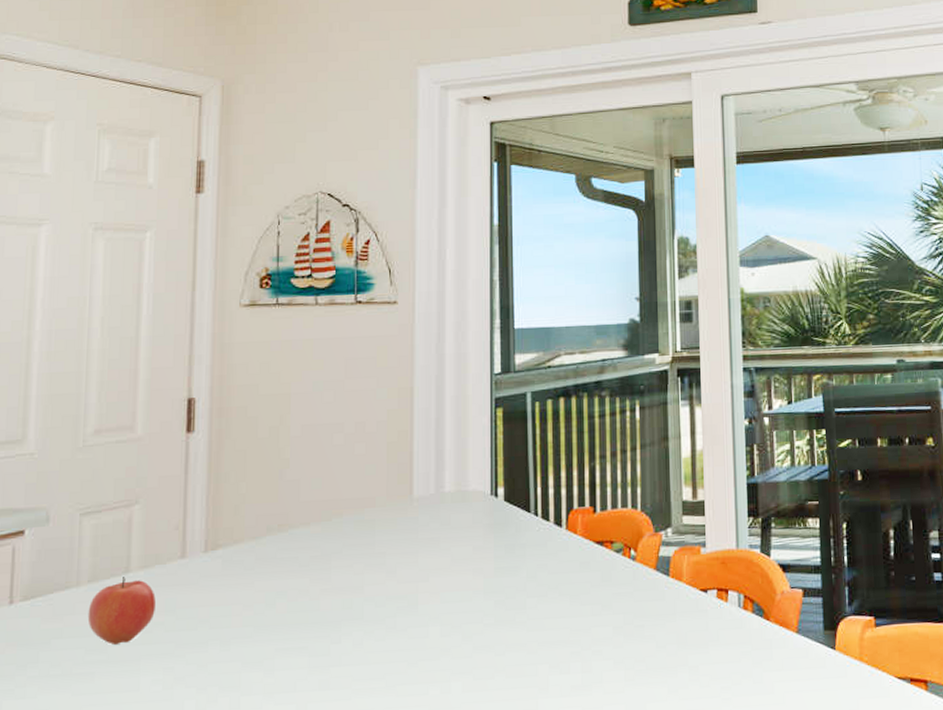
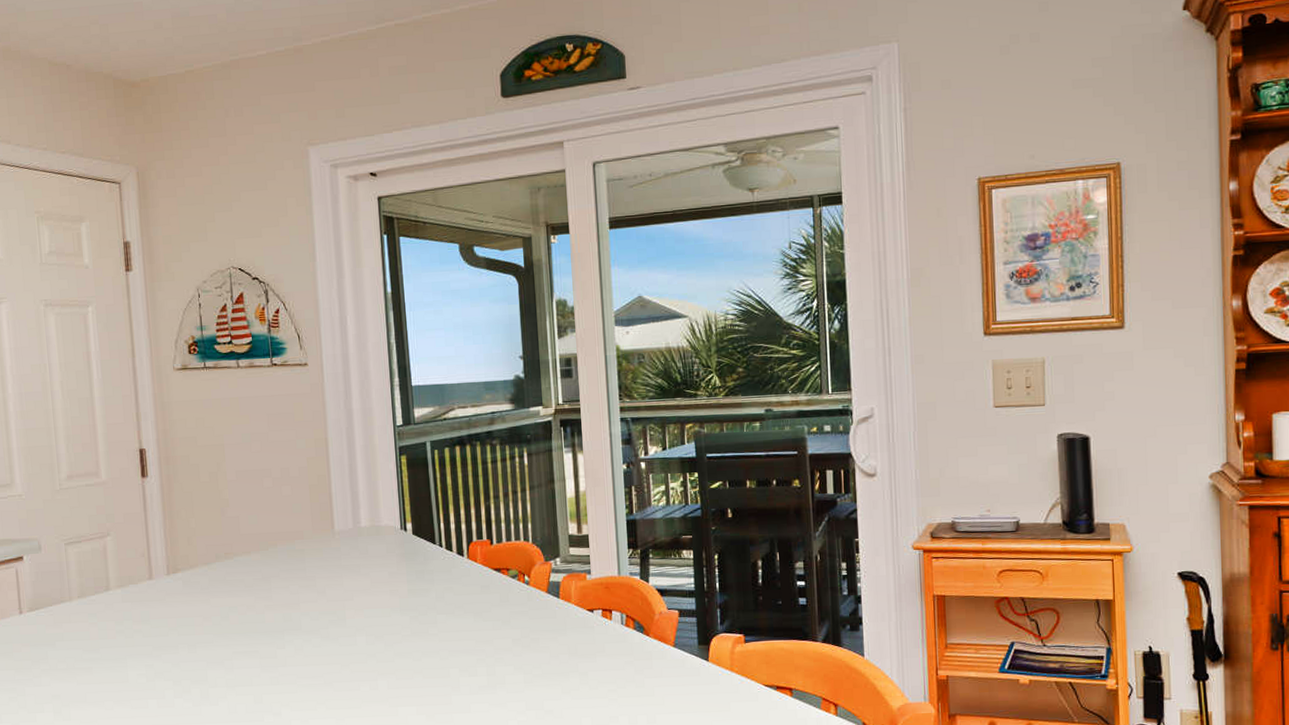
apple: present [87,577,156,645] -> none [81,594,134,646]

